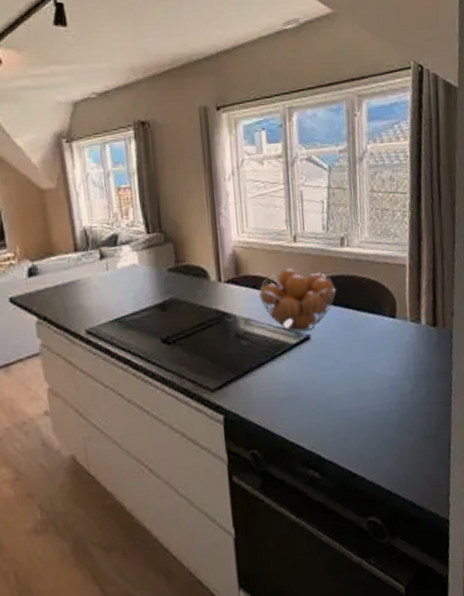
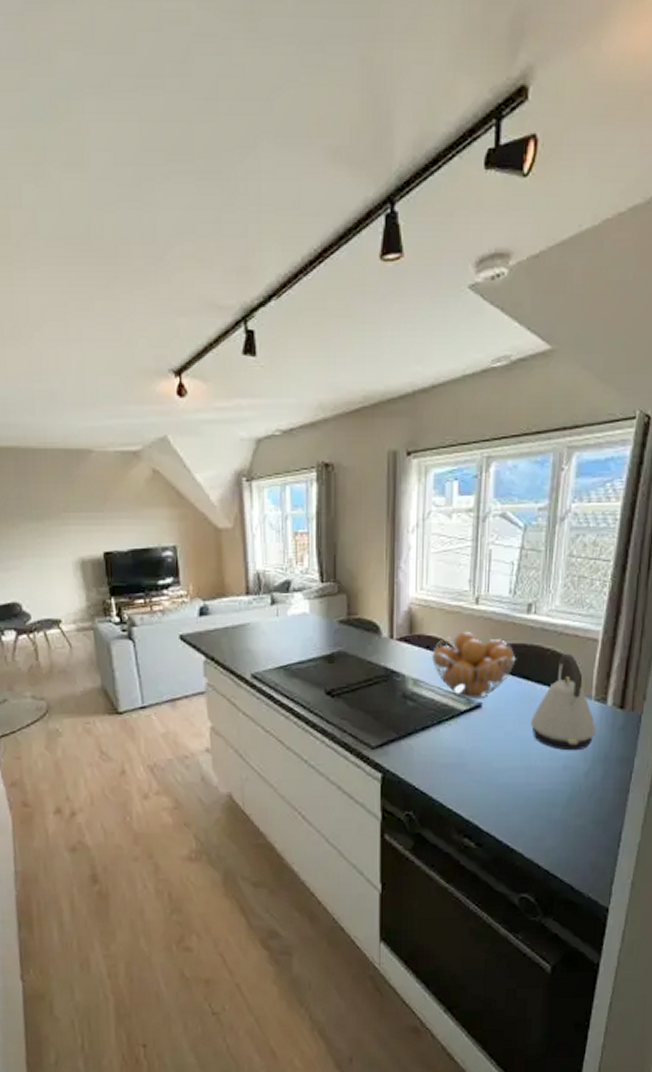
kettle: none [357,280,415,372] -> present [531,653,596,751]

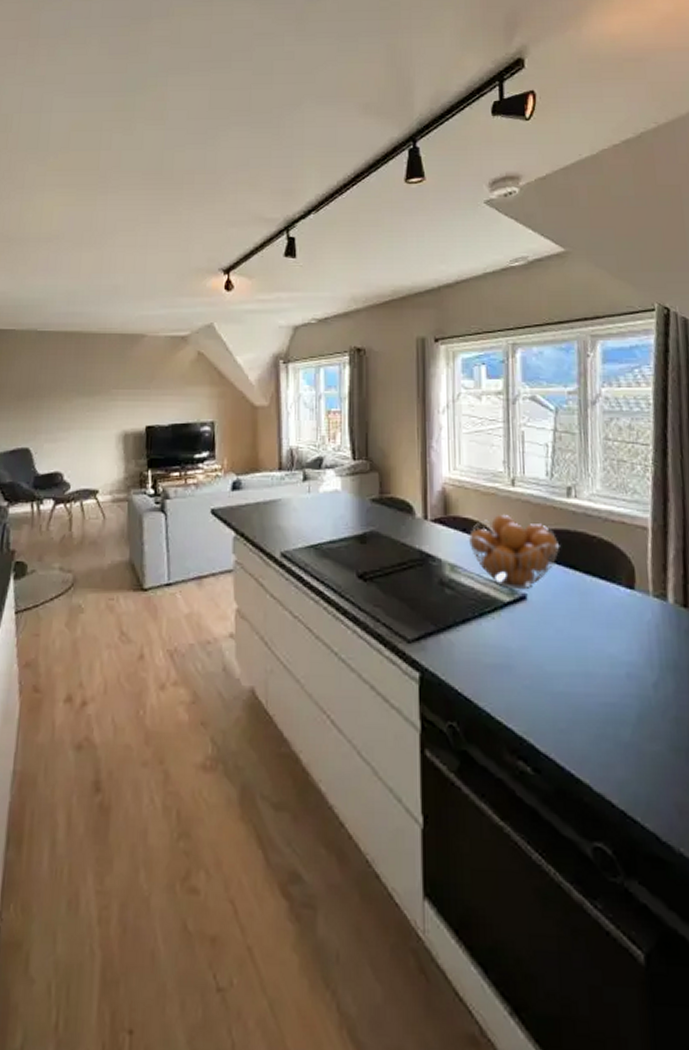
kettle: present [531,653,596,751] -> none [584,541,660,656]

